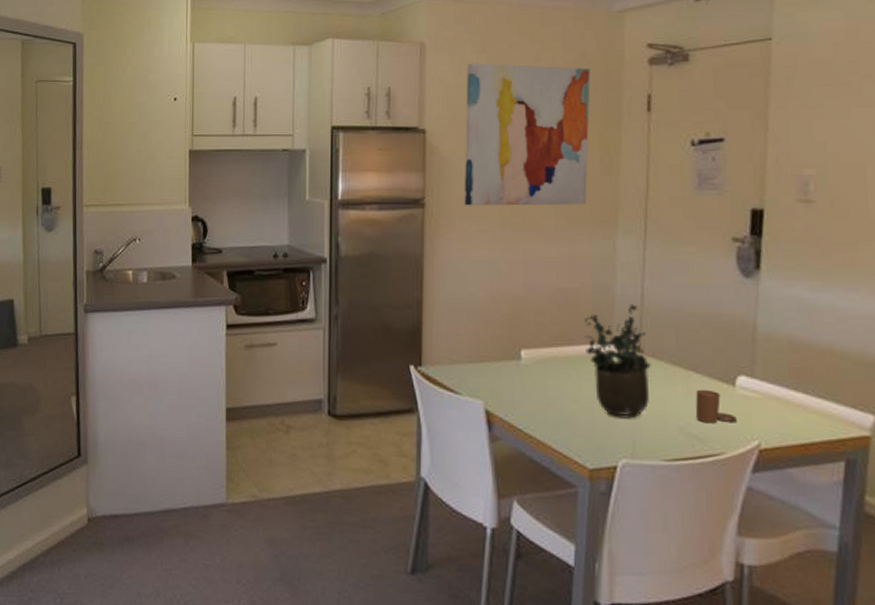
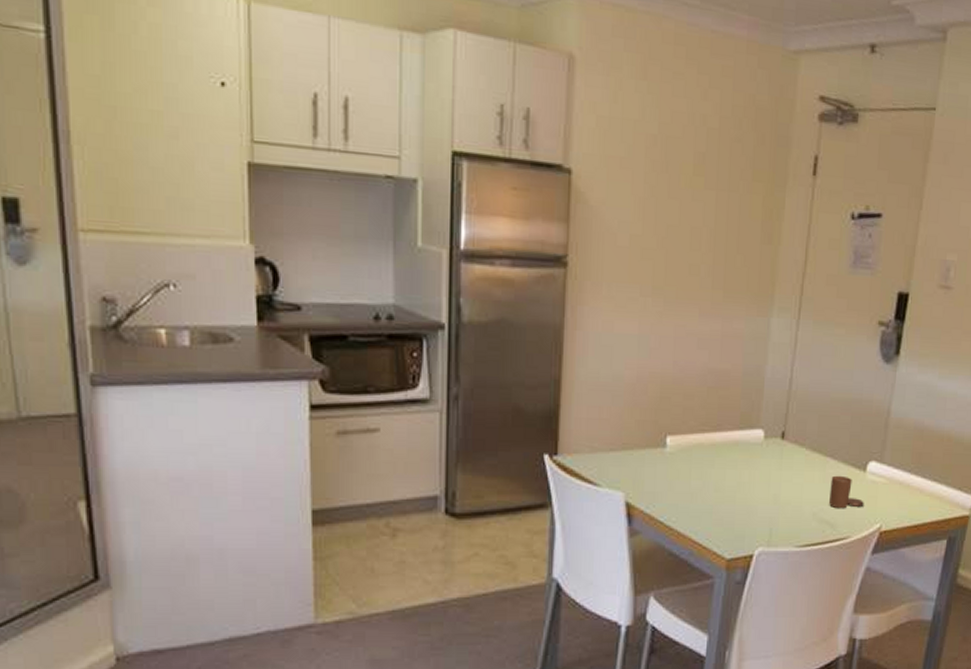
wall art: present [464,63,590,206] -> none [613,90,759,277]
potted plant: present [583,304,651,419] -> none [732,388,793,507]

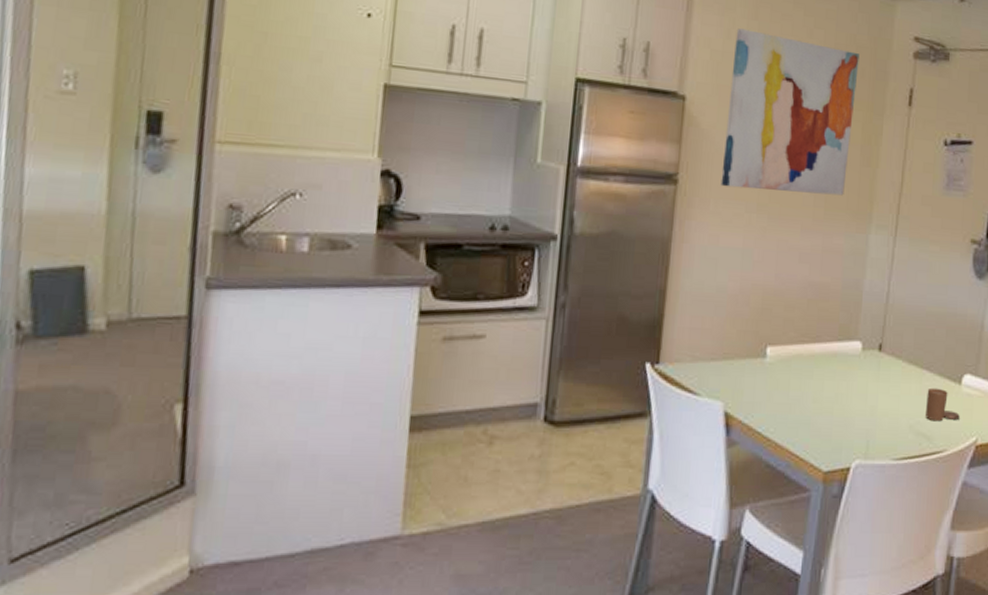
wall art: none [613,90,759,277] -> present [721,28,860,196]

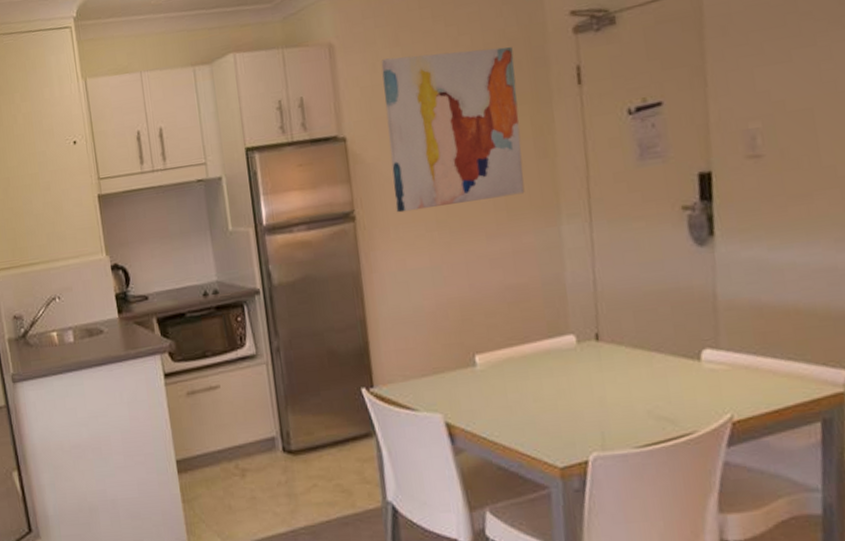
candle: present [926,387,960,422] -> none [661,368,706,404]

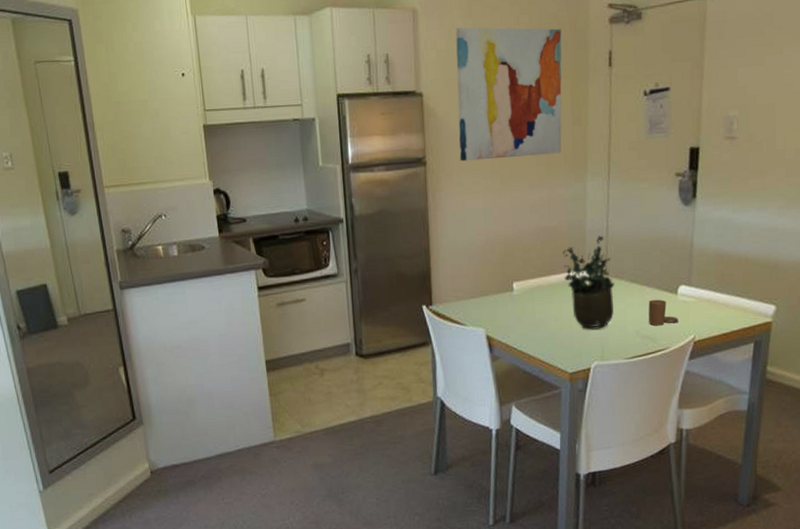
potted plant: none [536,291,615,411] -> present [562,236,615,330]
candle: none [661,368,706,404] -> present [648,299,678,326]

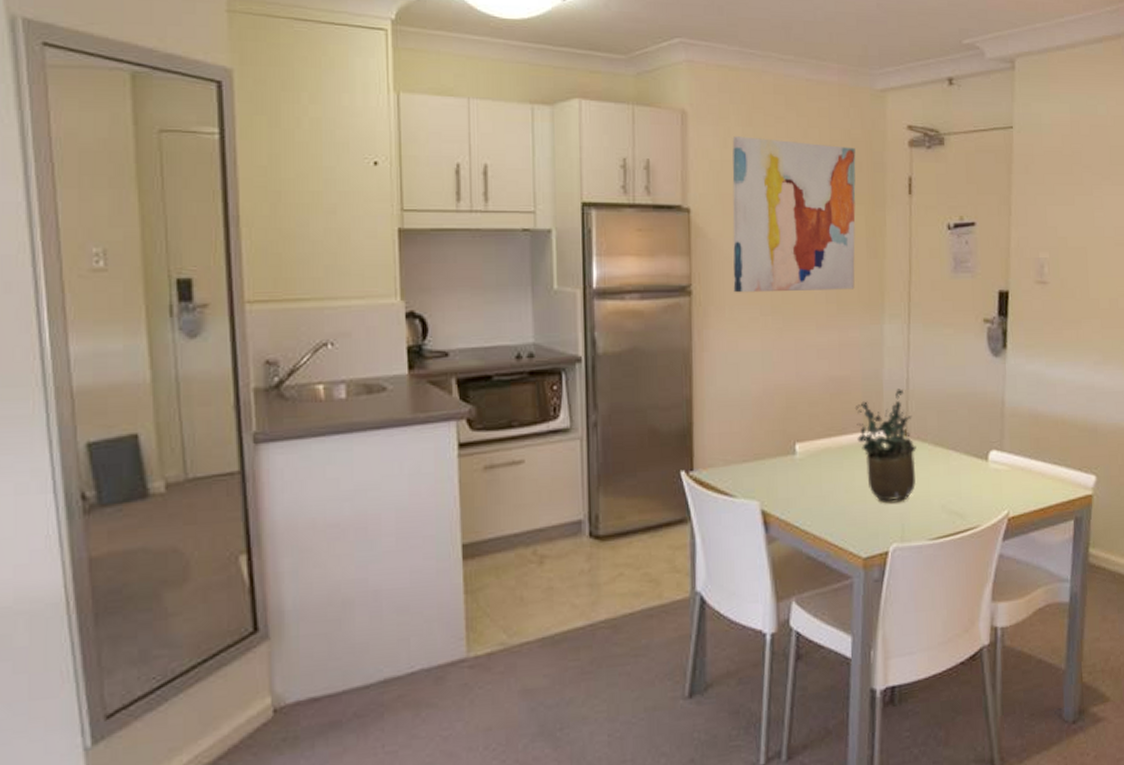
candle: present [648,299,678,326] -> none [955,466,990,499]

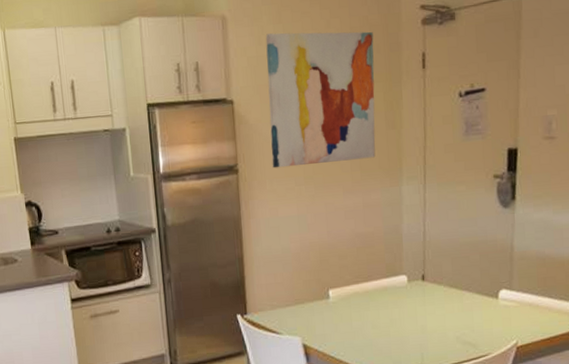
potted plant: present [855,389,917,503] -> none [378,240,434,337]

